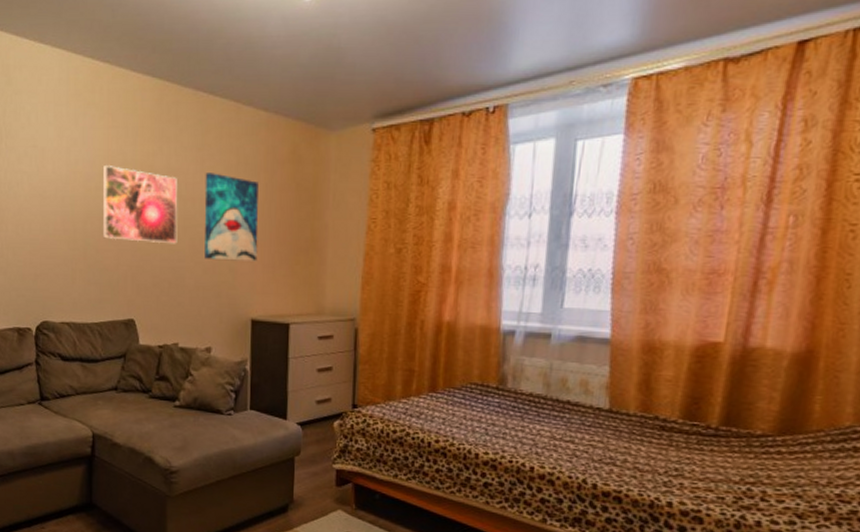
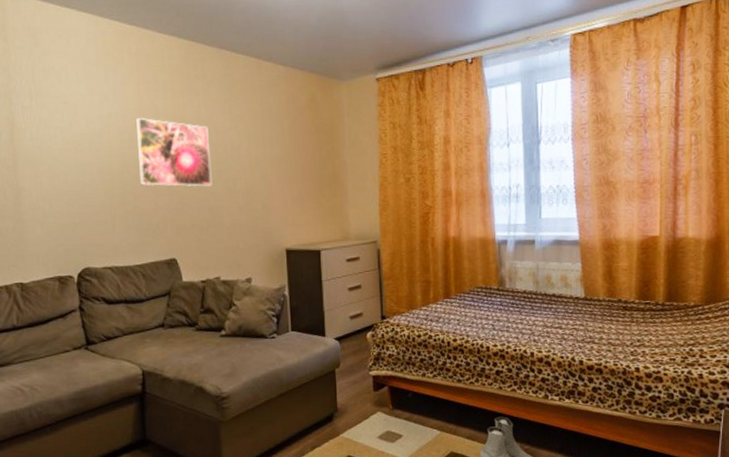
wall art: present [204,173,259,262] -> none [233,121,287,199]

